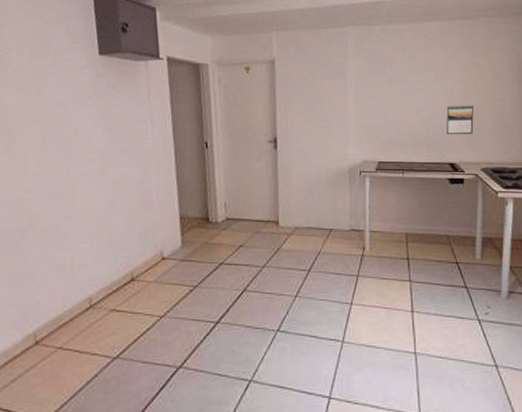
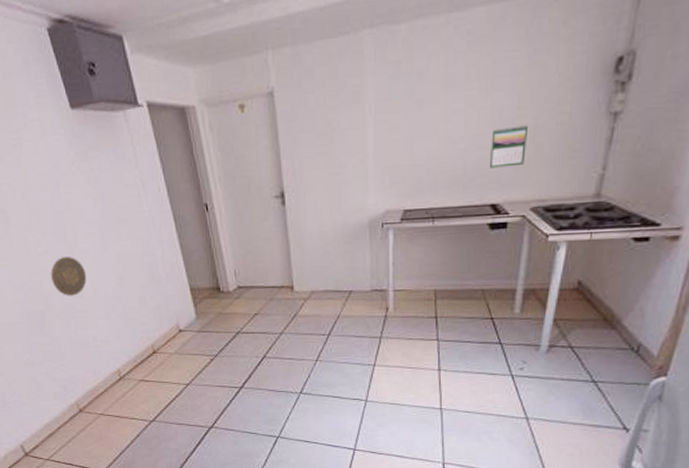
decorative plate: none [41,178,80,217] -> present [50,257,87,296]

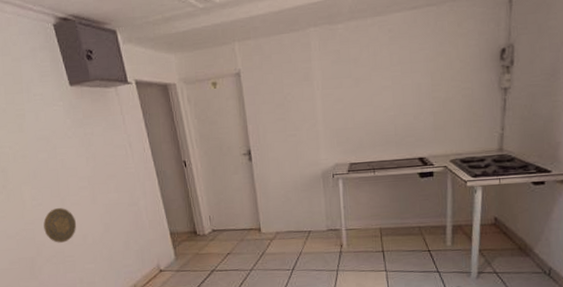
calendar: present [490,125,529,168] -> none [414,97,442,130]

